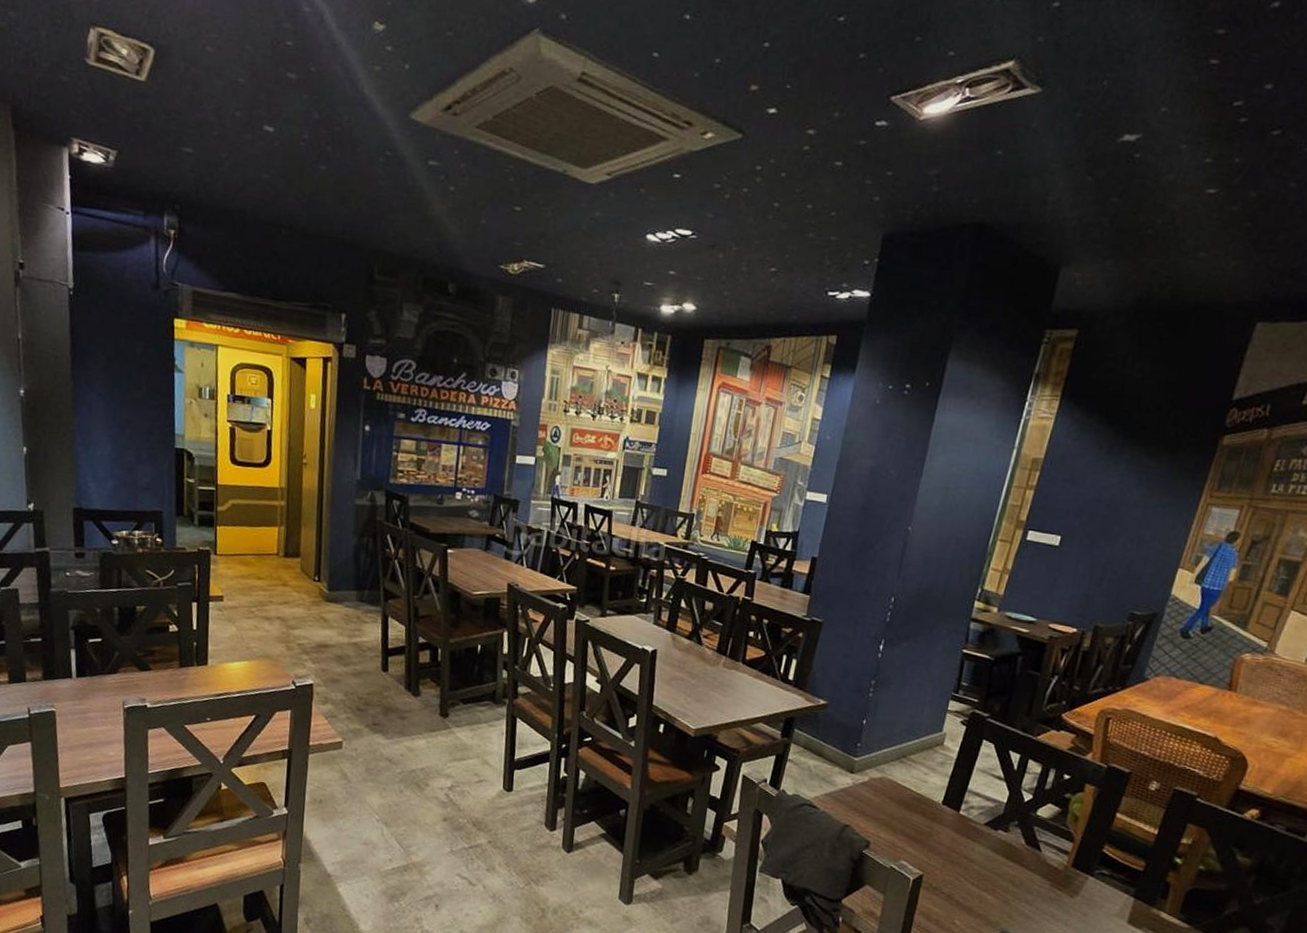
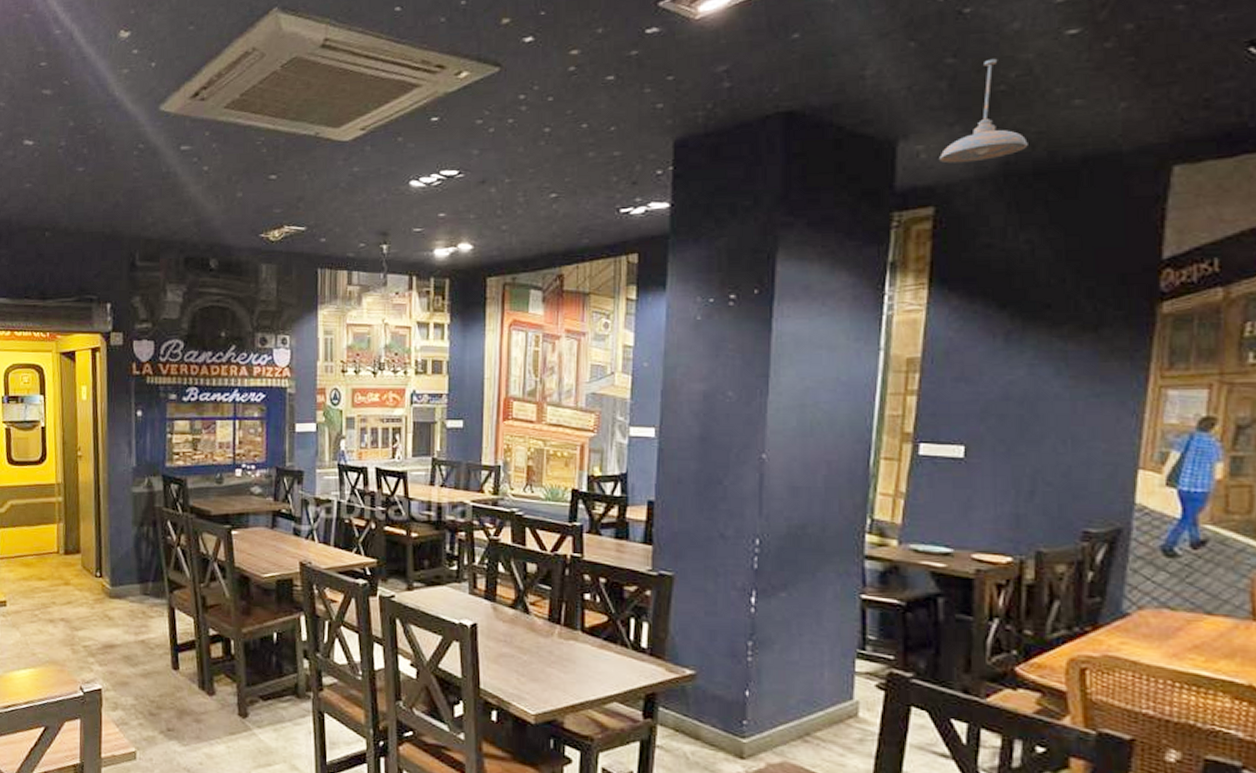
pendant light: none [1090,203,1159,295] -> present [939,58,1028,164]

